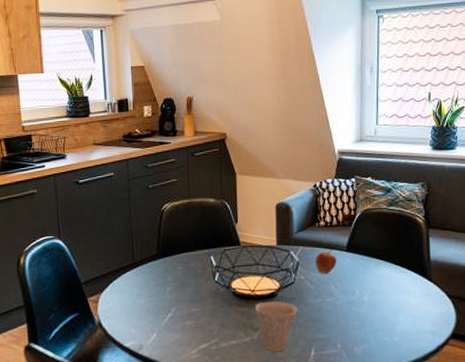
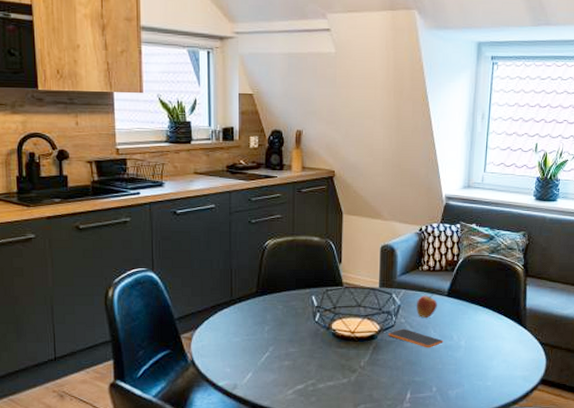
cup: present [255,300,298,351] -> none [354,343,396,393]
smartphone: none [288,285,345,305] -> present [388,329,443,348]

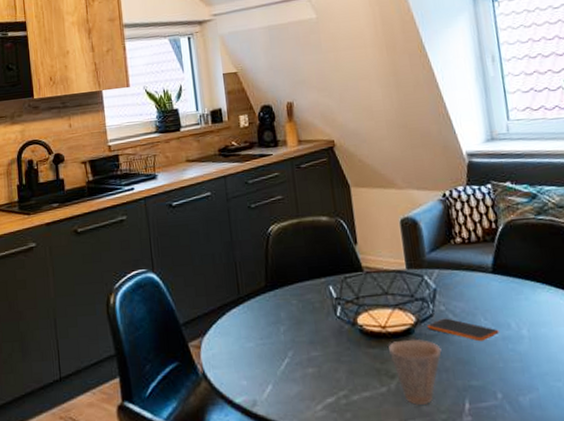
cup: none [354,343,396,393] -> present [388,338,442,405]
fruit: present [416,294,437,319] -> none [455,272,483,303]

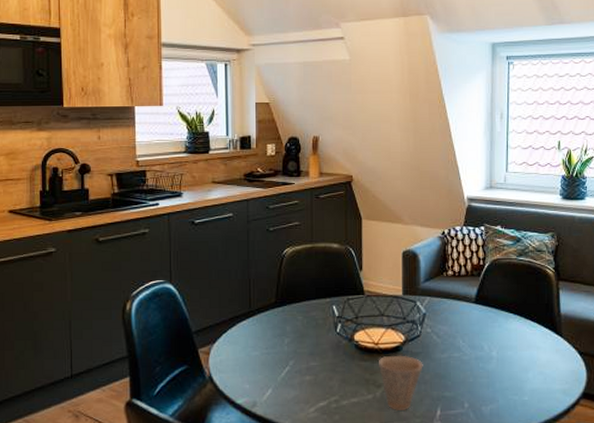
smartphone: present [426,318,499,342] -> none [413,339,473,360]

